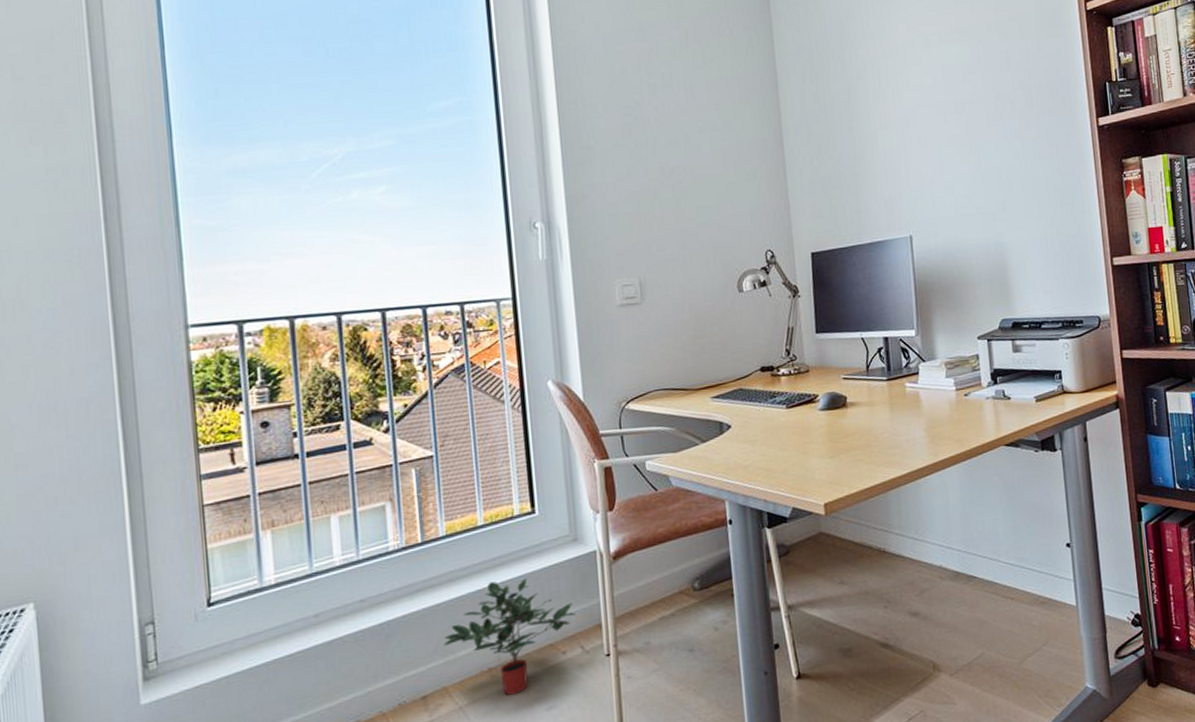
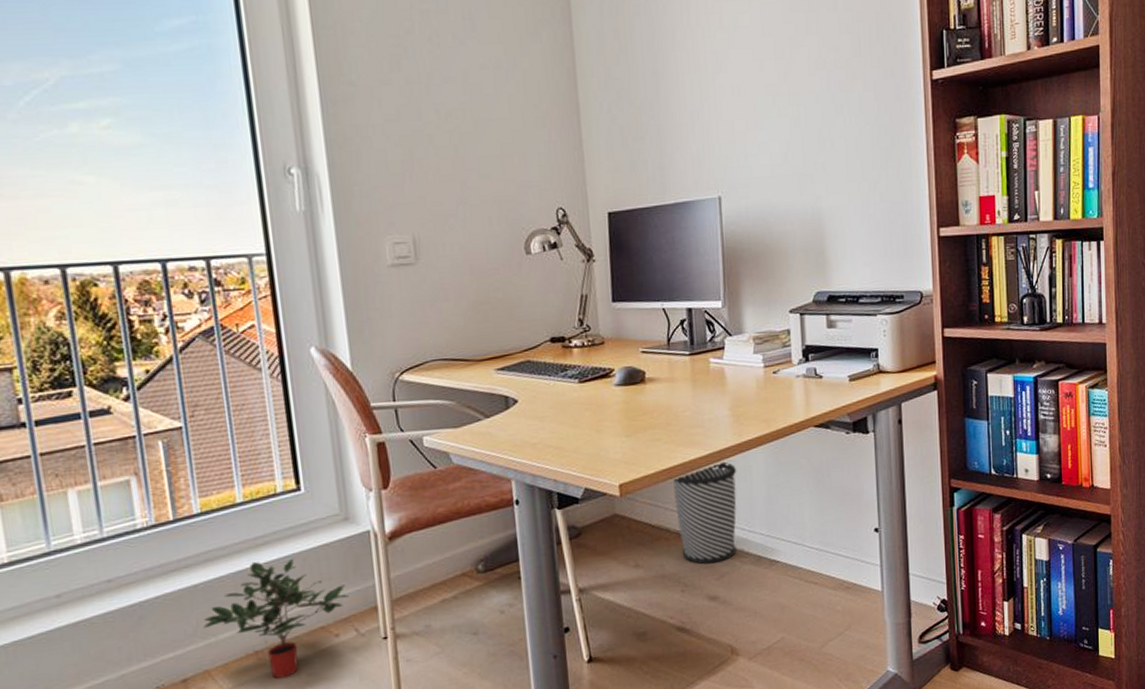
wastebasket: none [871,479,935,581] -> present [670,461,737,564]

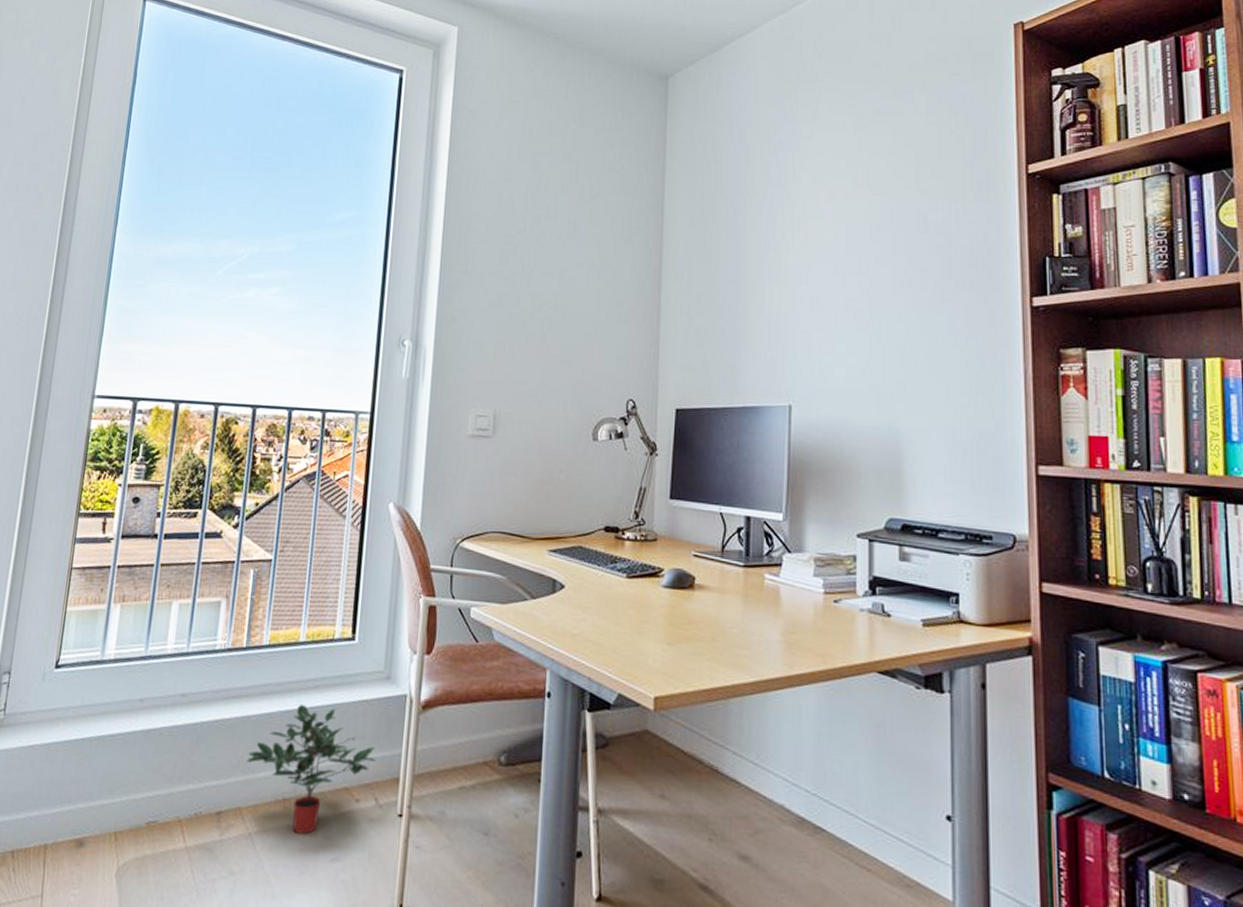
wastebasket: present [670,461,737,564] -> none [710,691,785,815]

